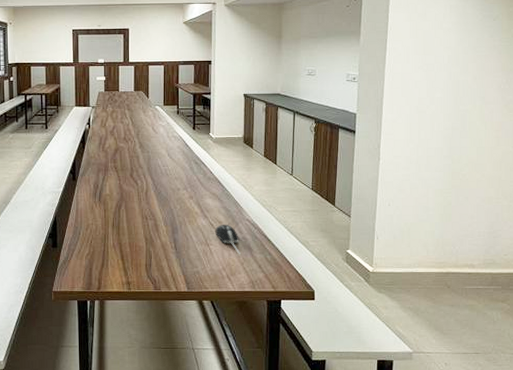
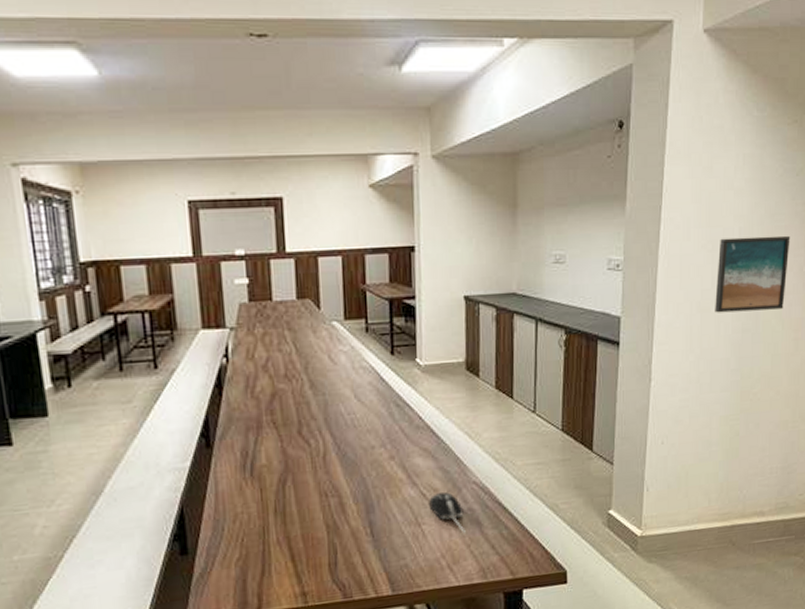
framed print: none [430,62,490,115] -> present [715,235,791,313]

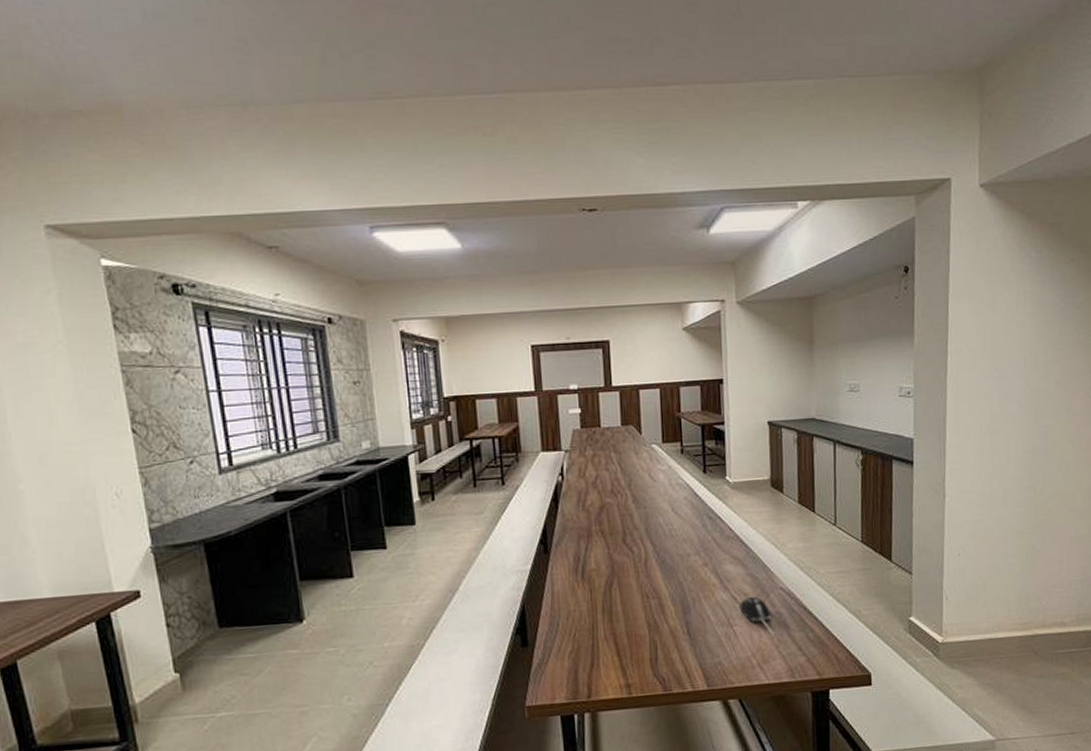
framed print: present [715,235,791,313] -> none [1004,362,1075,435]

